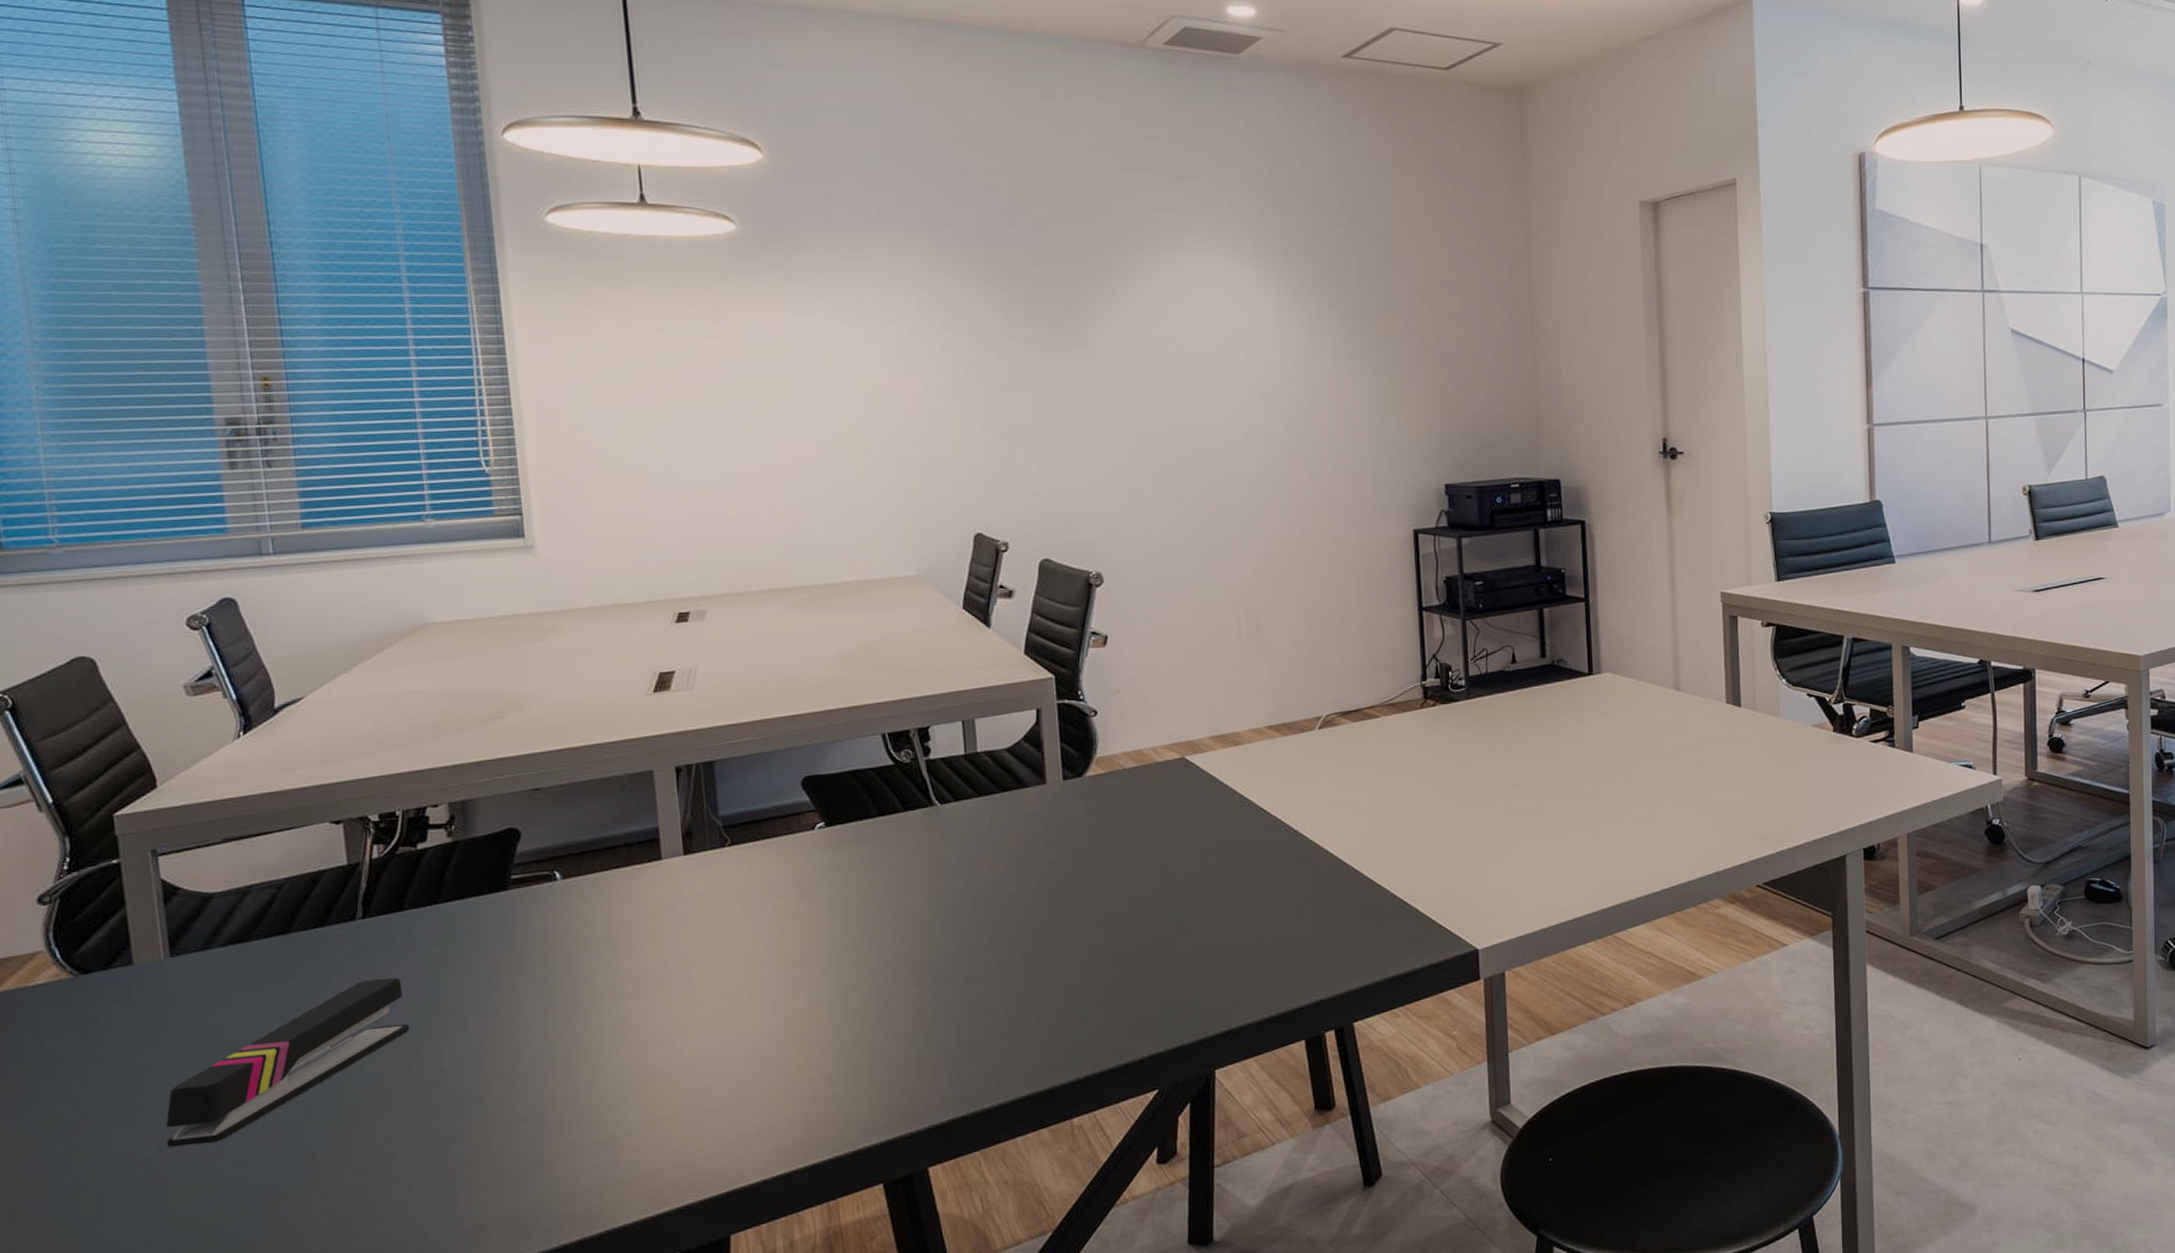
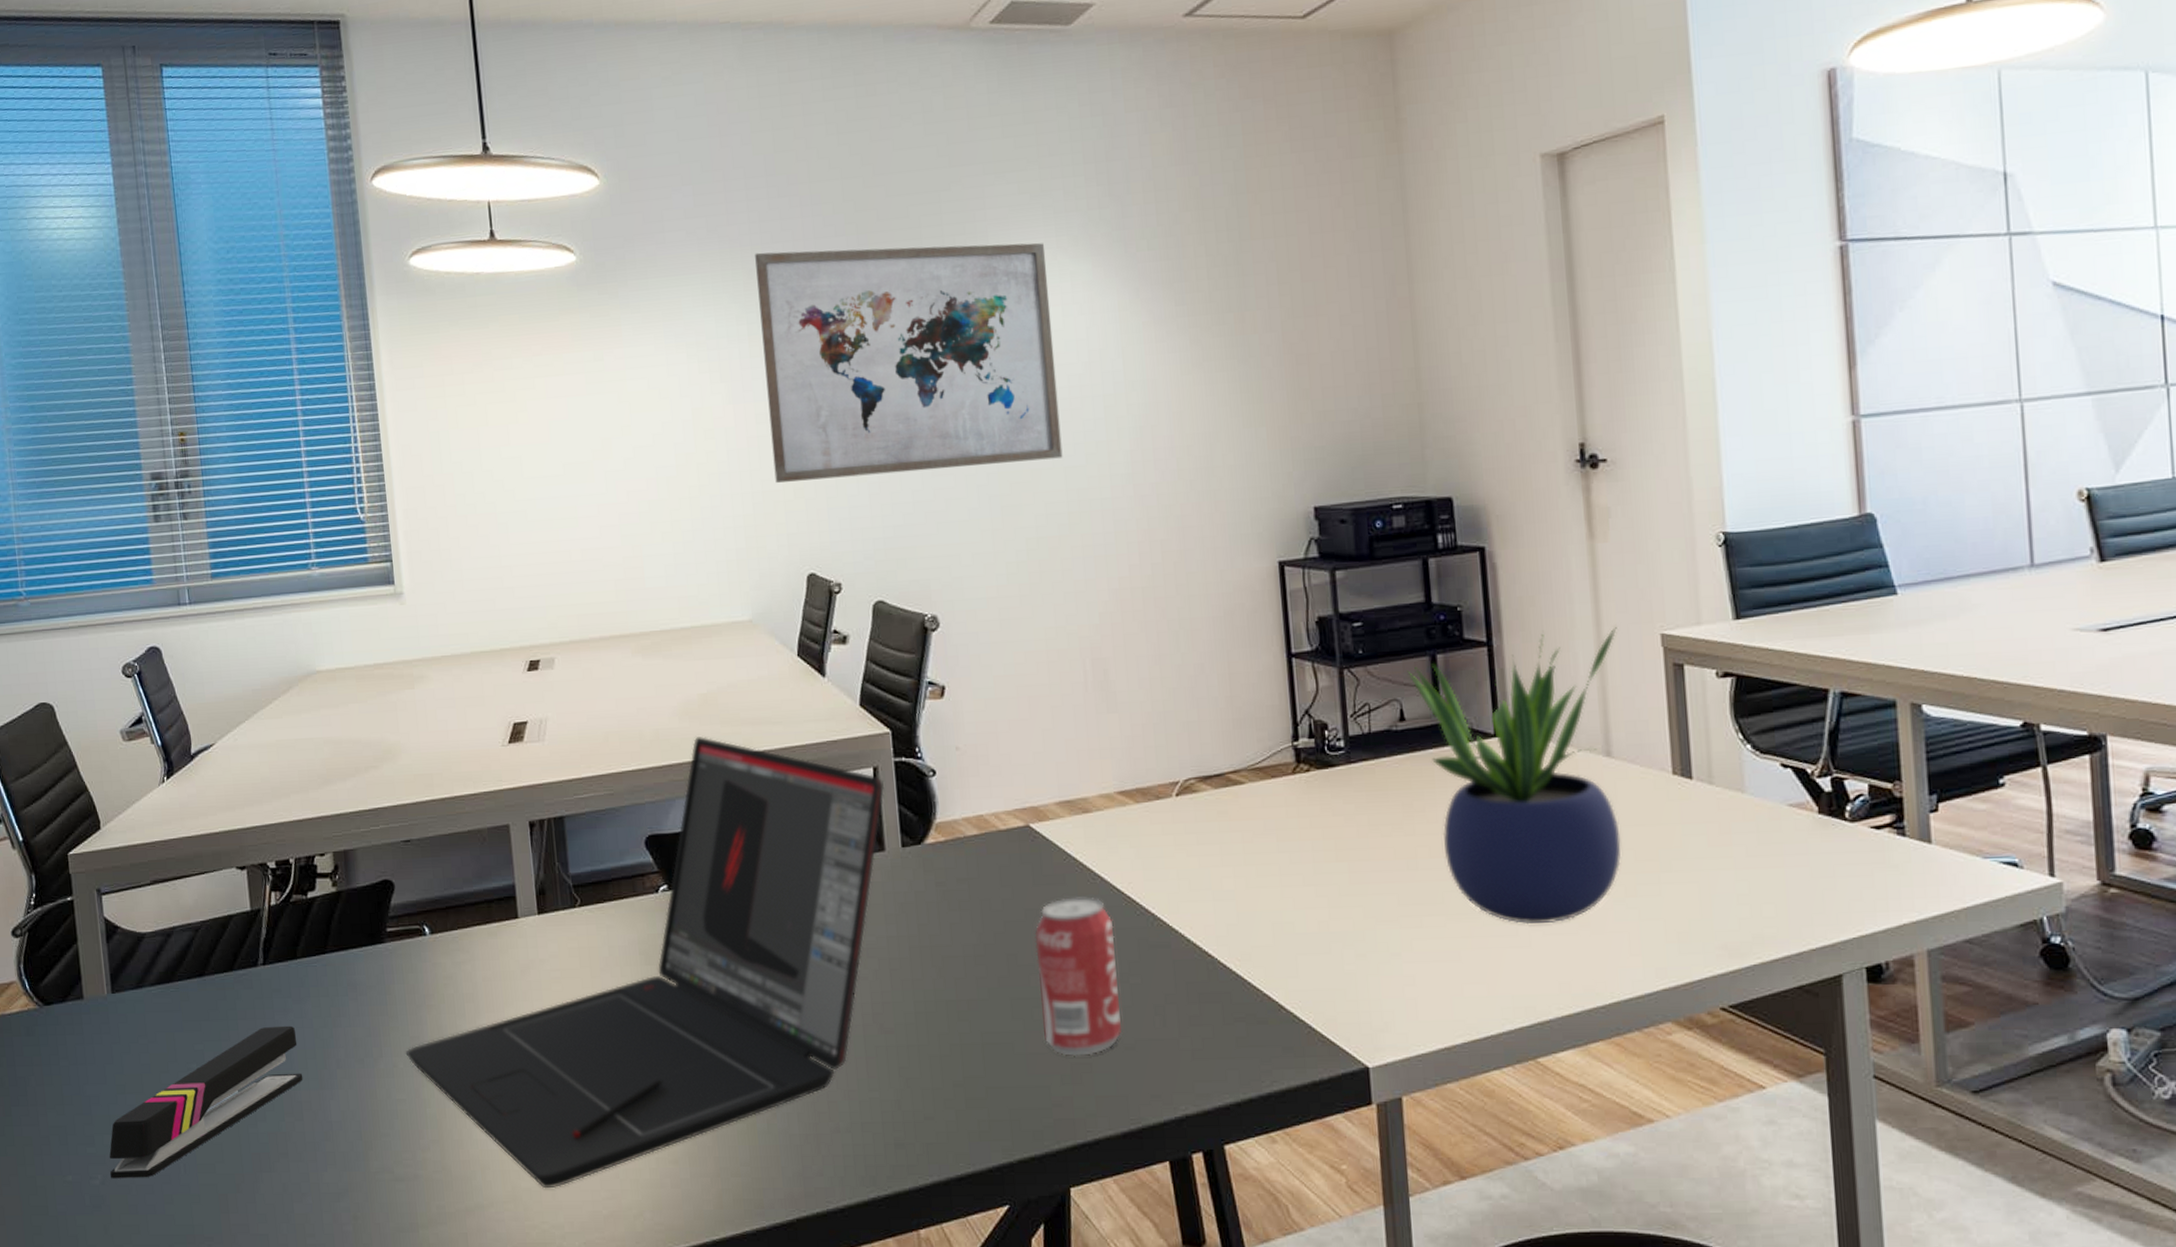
laptop: none [531,683,1048,1115] -> present [405,736,885,1189]
wall art: none [926,235,1223,449] -> present [755,243,1063,483]
beverage can: none [1187,817,1265,957] -> present [1034,896,1121,1056]
potted plant: none [1519,586,1687,827] -> present [1407,626,1622,925]

